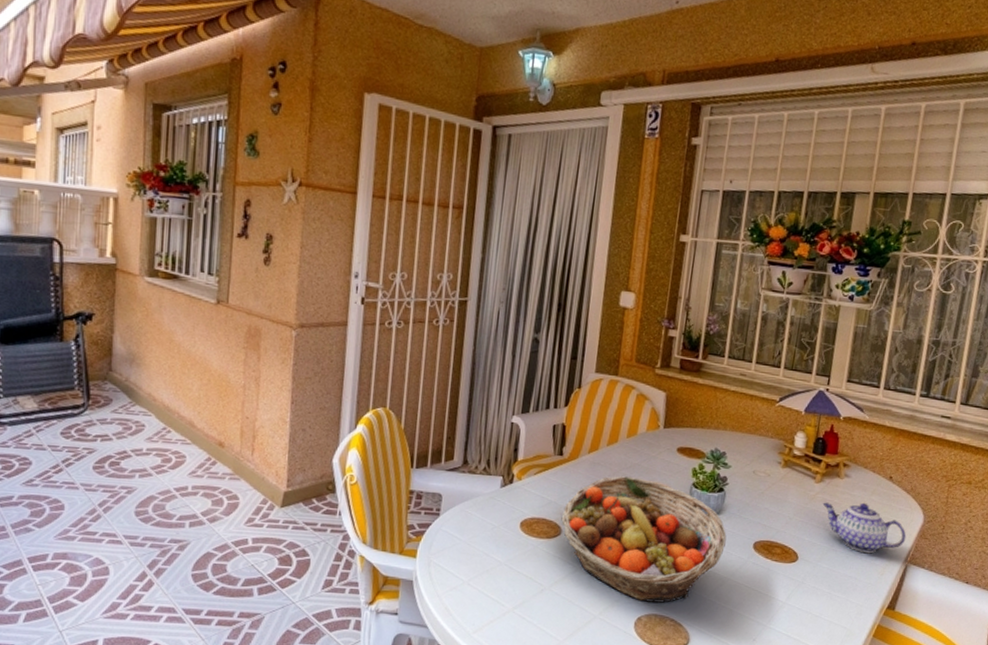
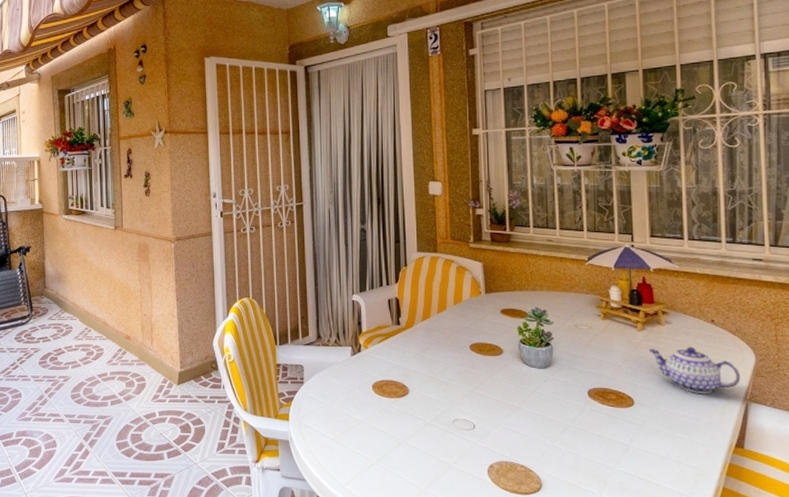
fruit basket: present [561,476,727,603] -> none [407,339,561,451]

